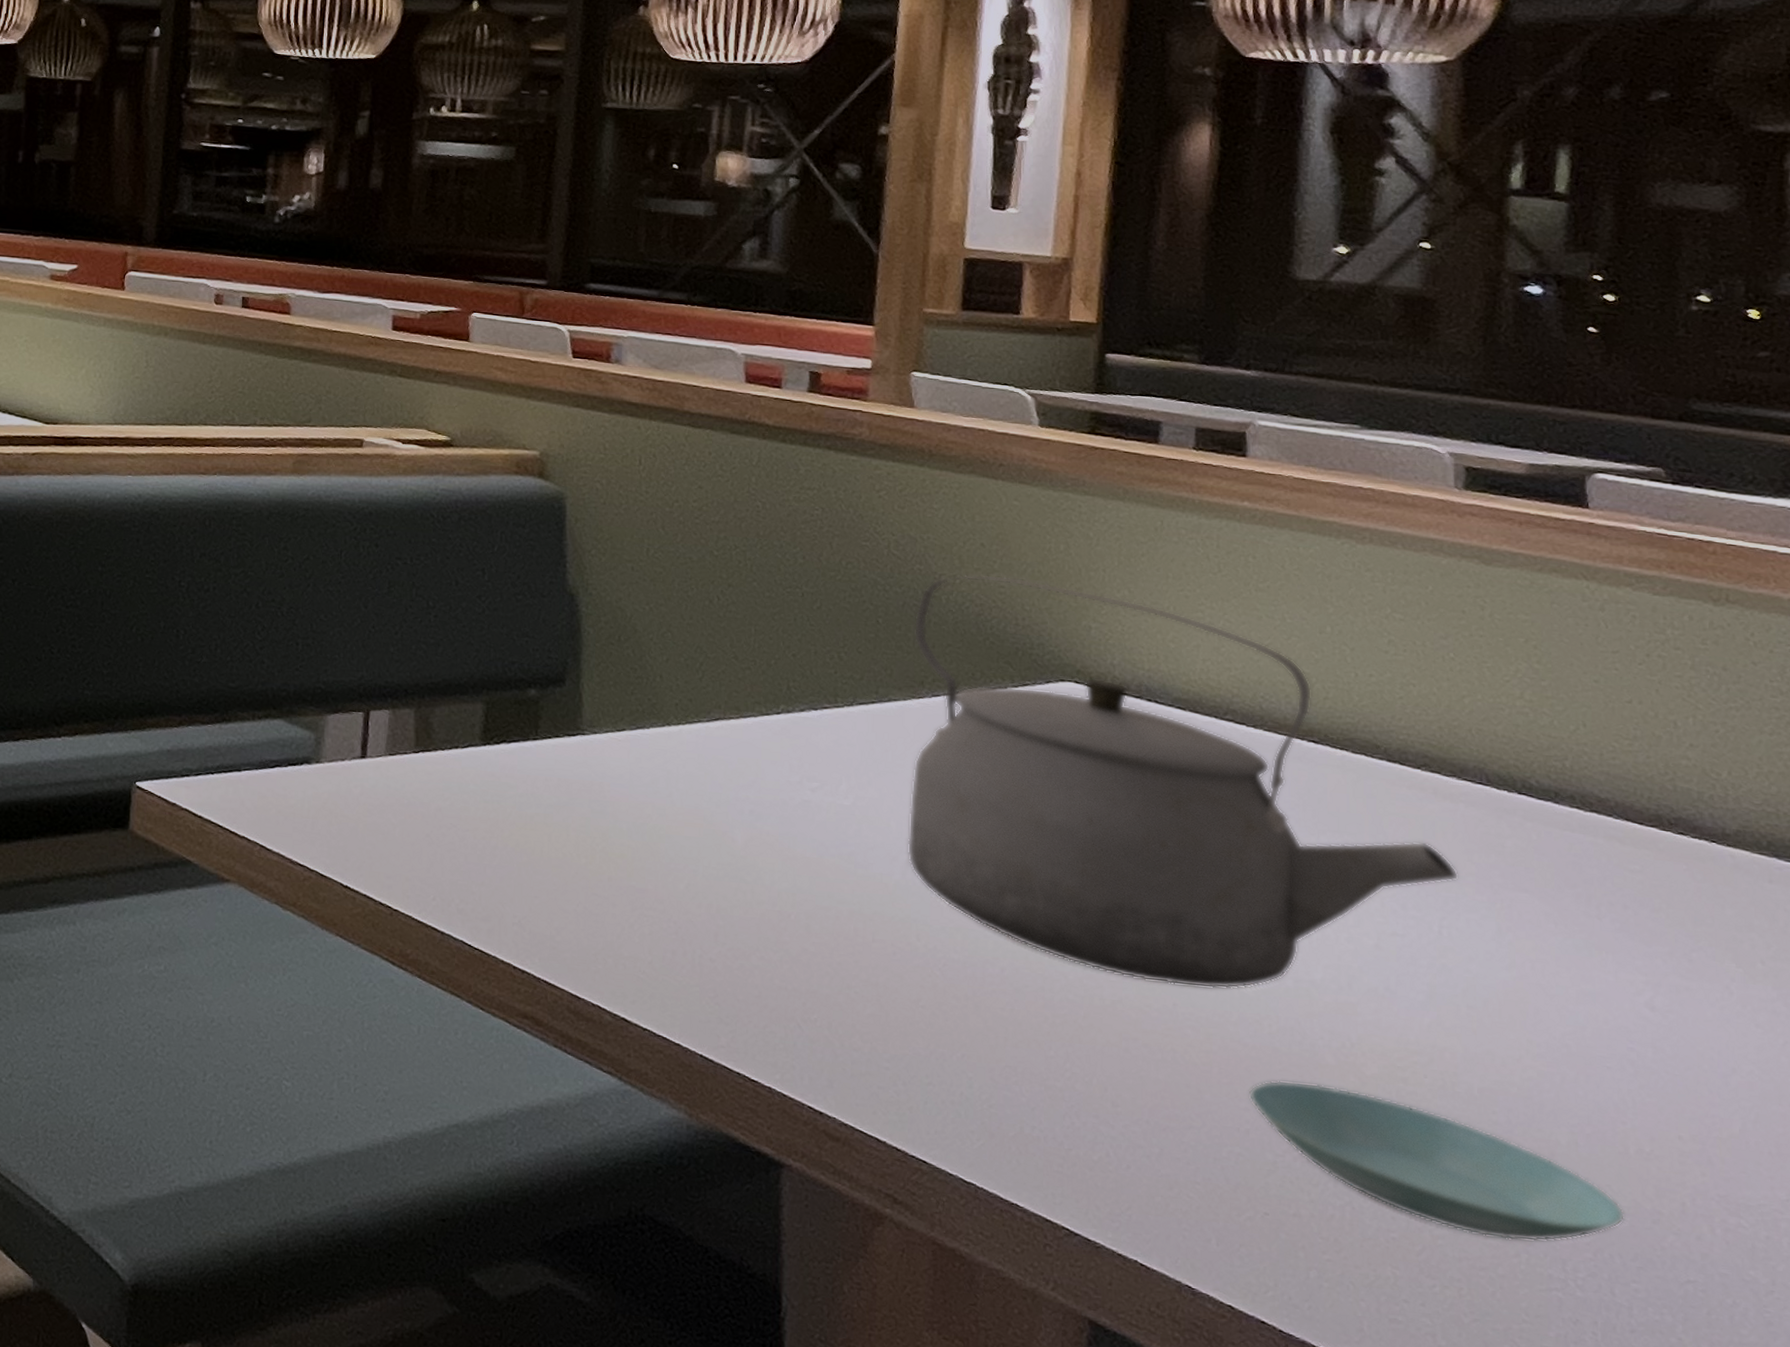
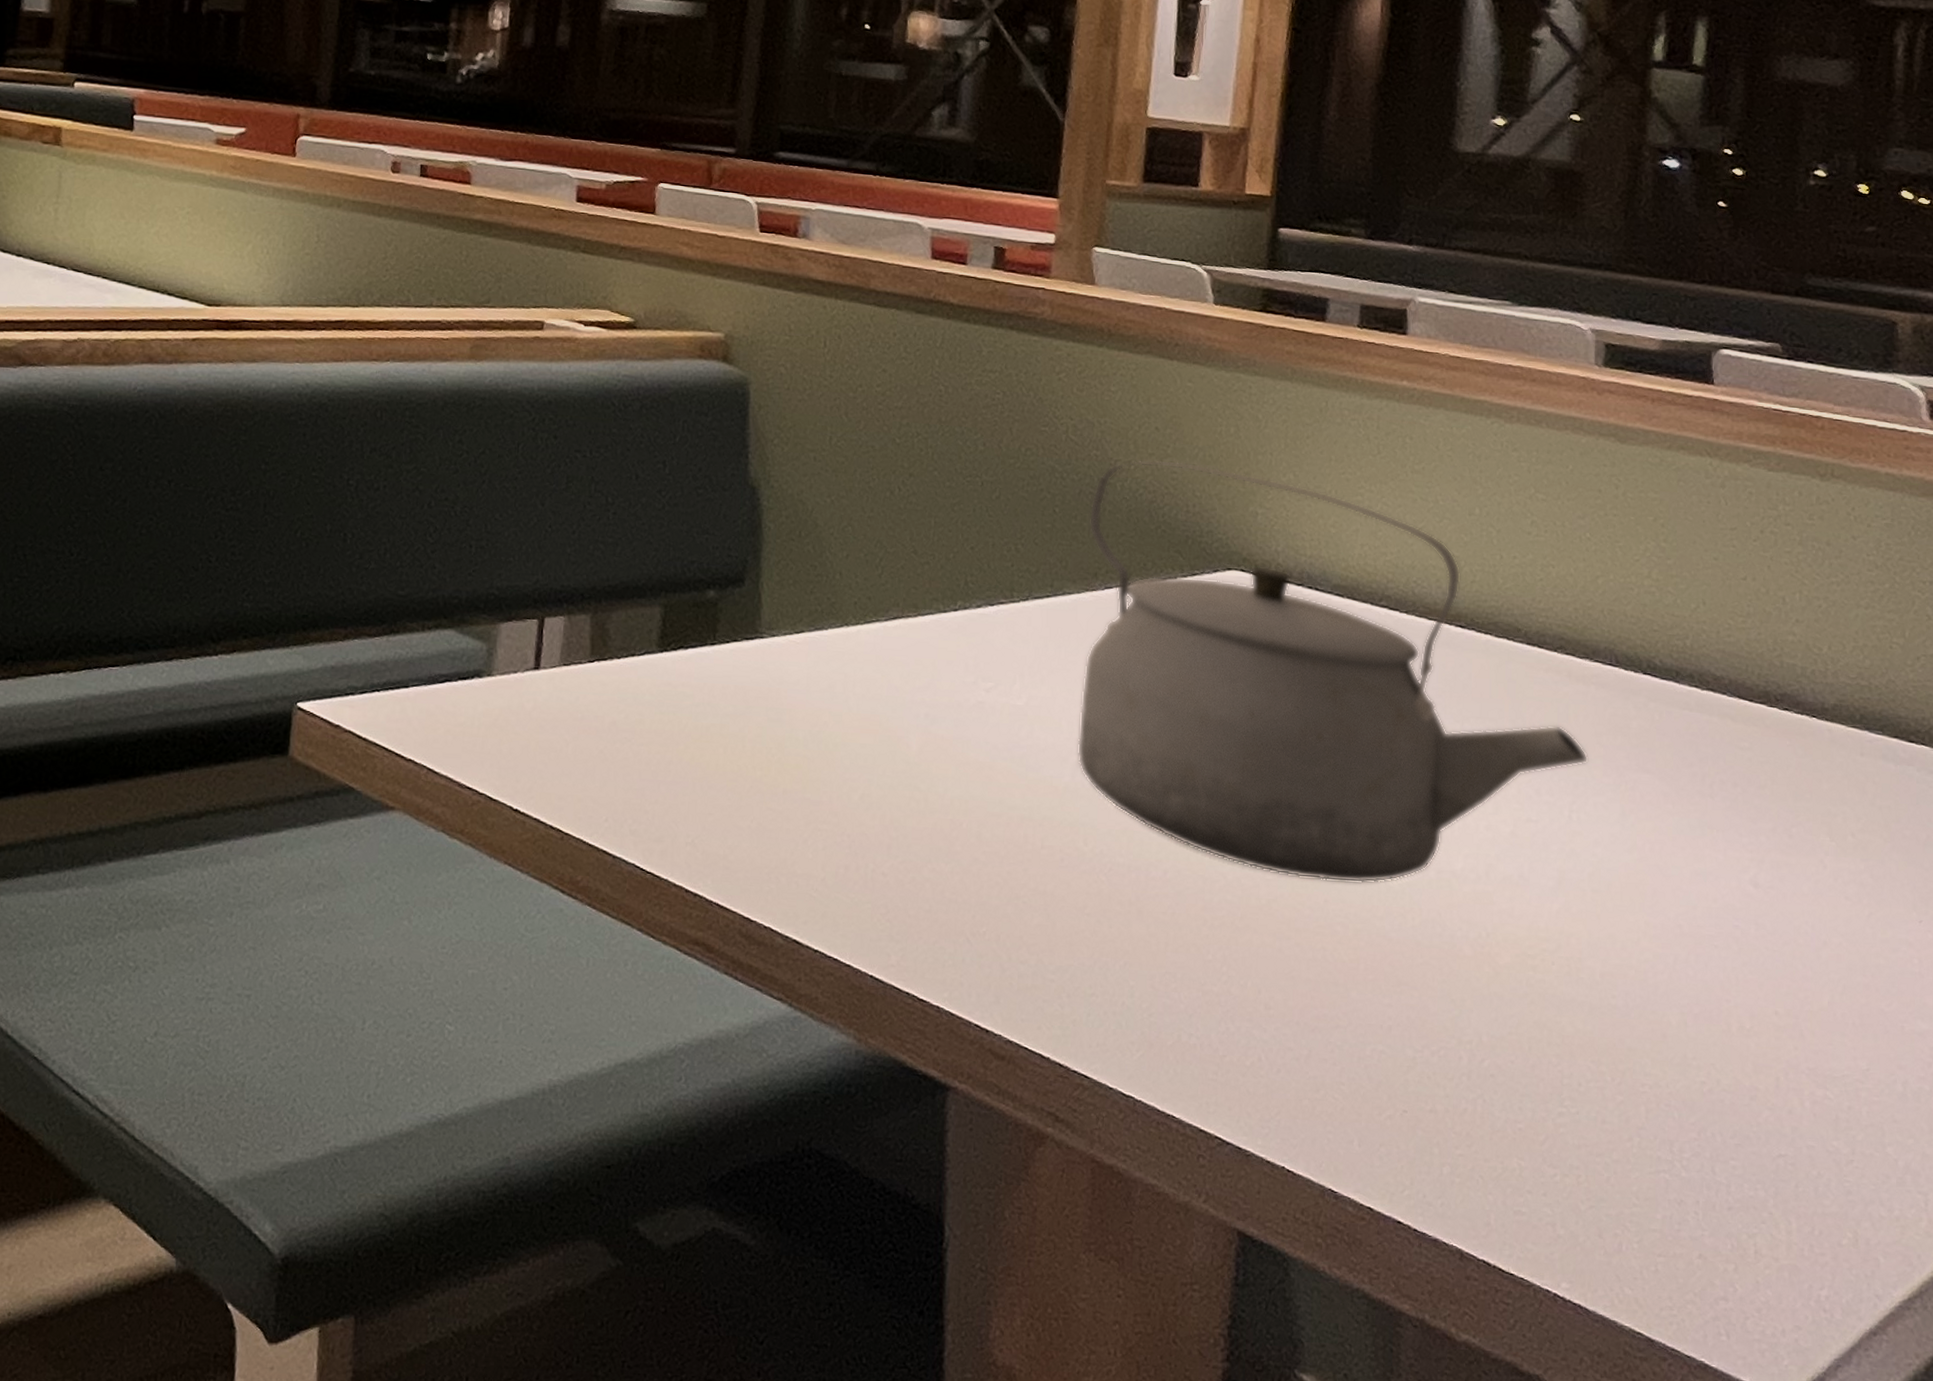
saucer: present [1248,1079,1626,1242] -> none [1391,973,1727,1125]

